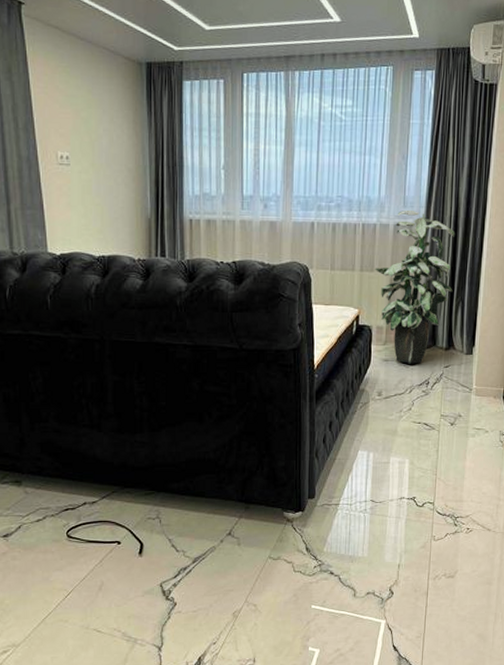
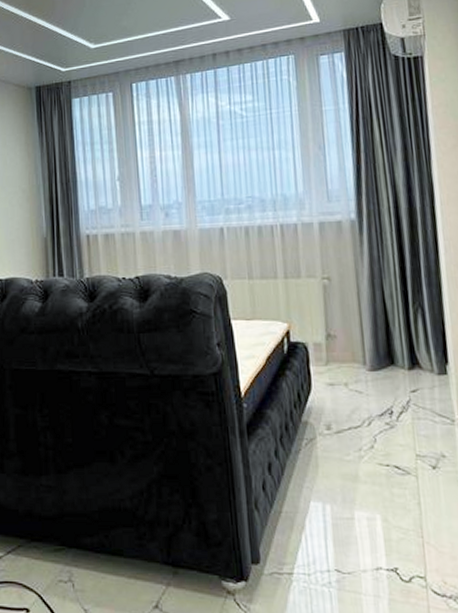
indoor plant: present [374,209,455,364] -> none [301,204,407,388]

